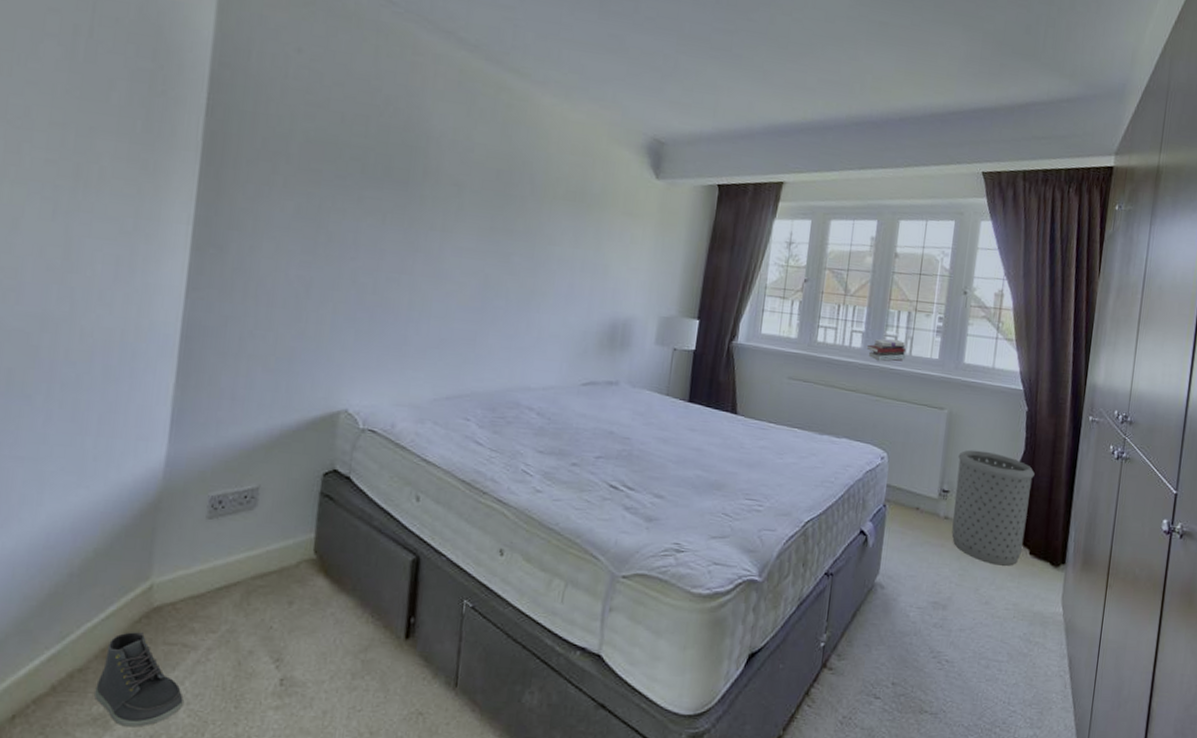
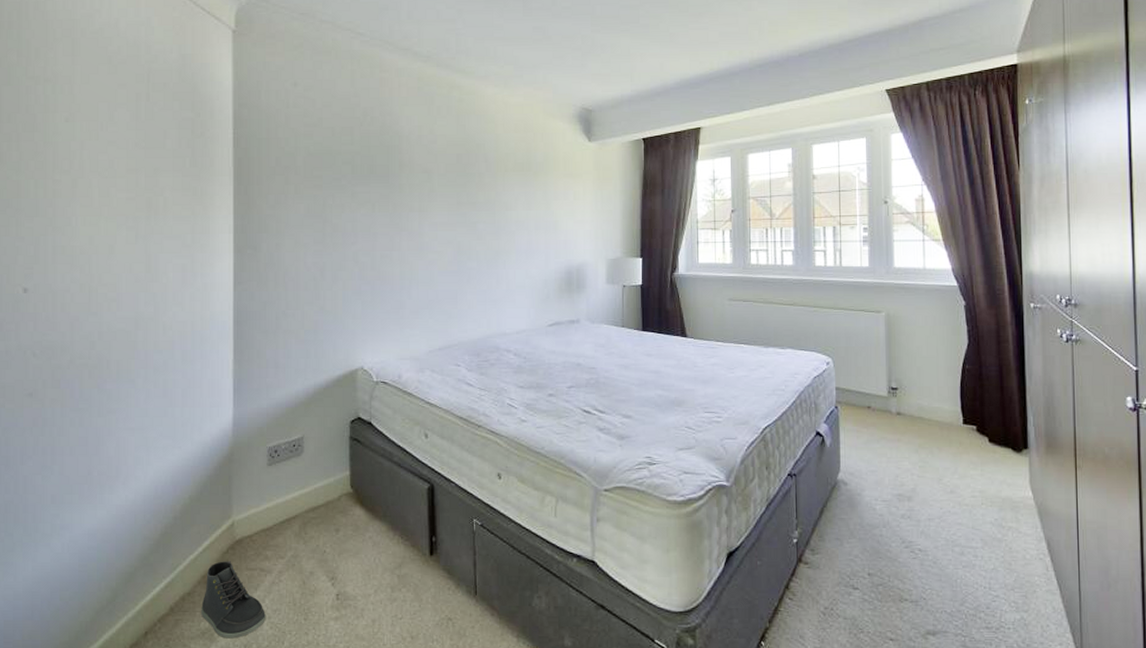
books: present [866,339,907,362] -> none [797,253,838,275]
laundry basket: present [951,449,1035,566] -> none [902,347,982,455]

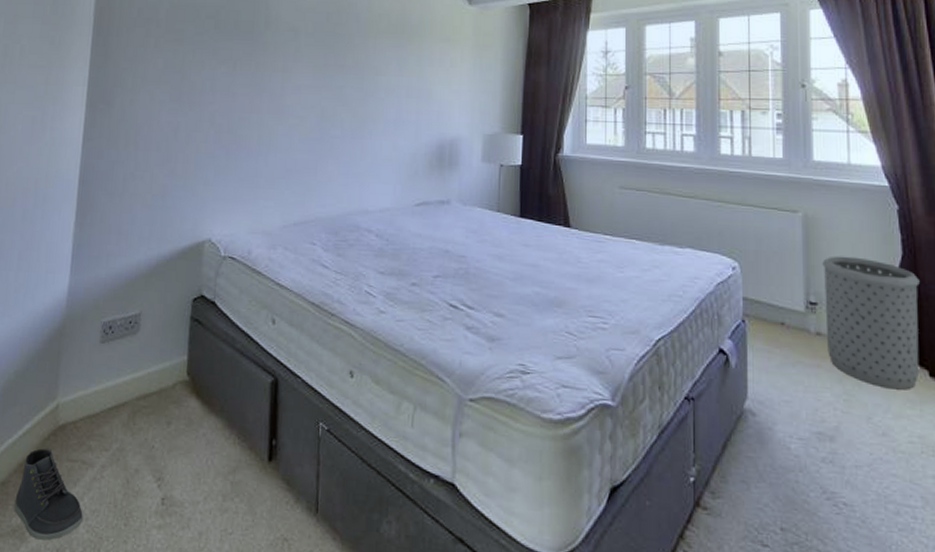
laundry basket: none [902,347,982,455] -> present [822,256,920,390]

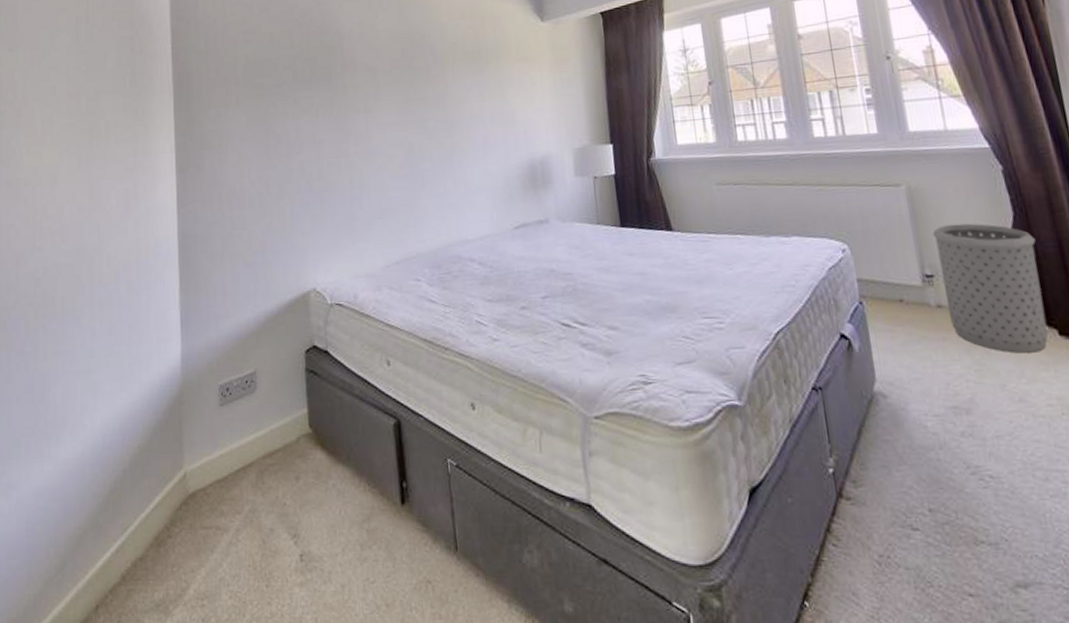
sneaker: present [14,448,83,541] -> none [155,519,224,611]

